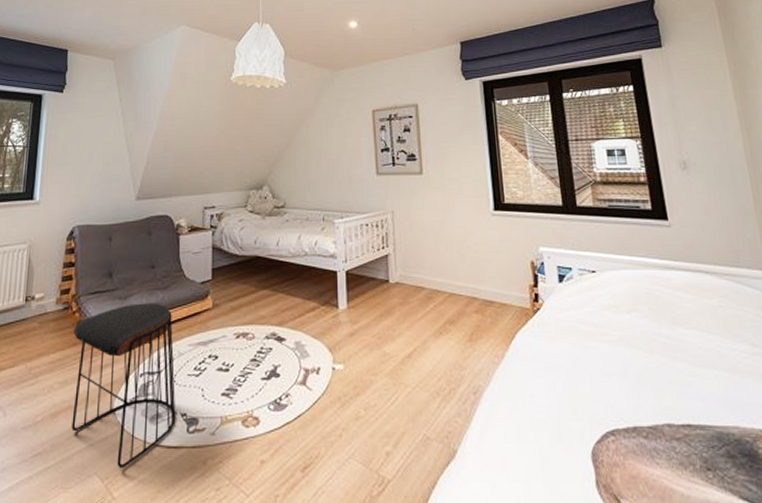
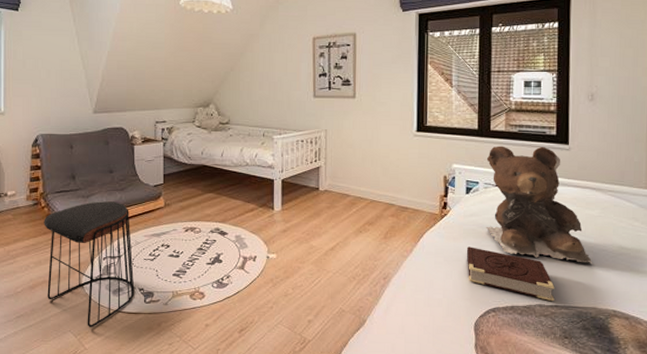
book: none [568,349,685,420] -> present [466,247,555,302]
teddy bear: none [576,223,722,368] -> present [485,146,592,264]

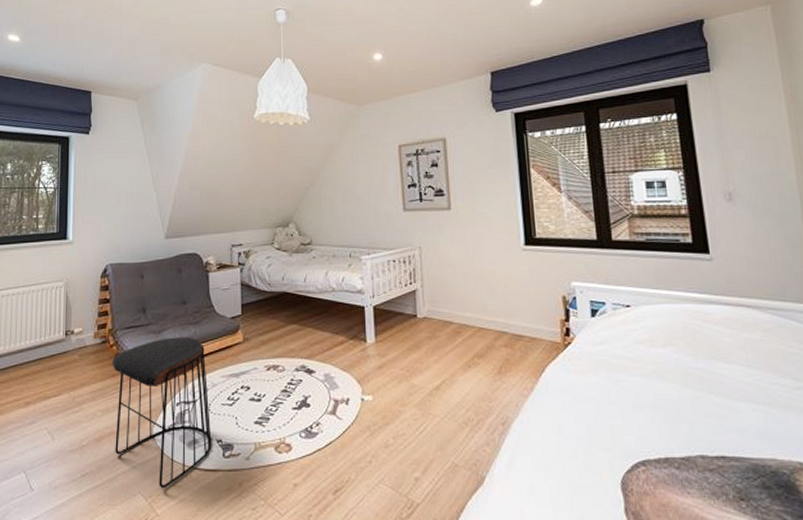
book: present [466,247,555,302] -> none [599,382,720,452]
teddy bear: present [485,146,592,264] -> none [611,257,761,402]

